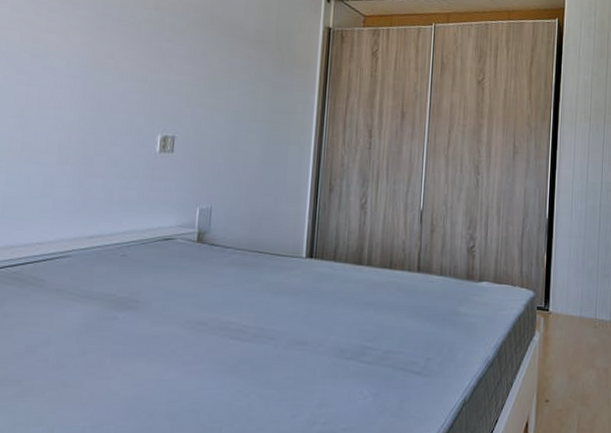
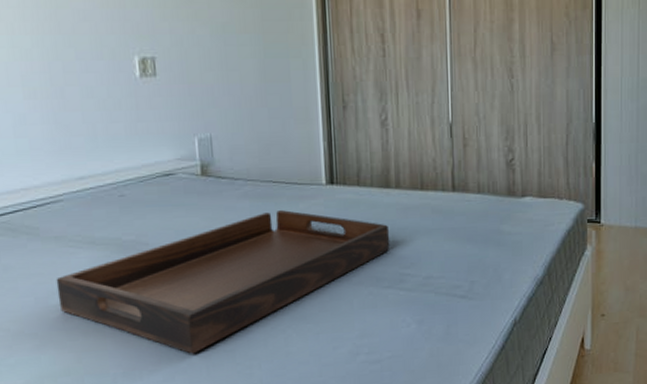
serving tray: none [47,279,358,412] -> present [56,210,390,354]

